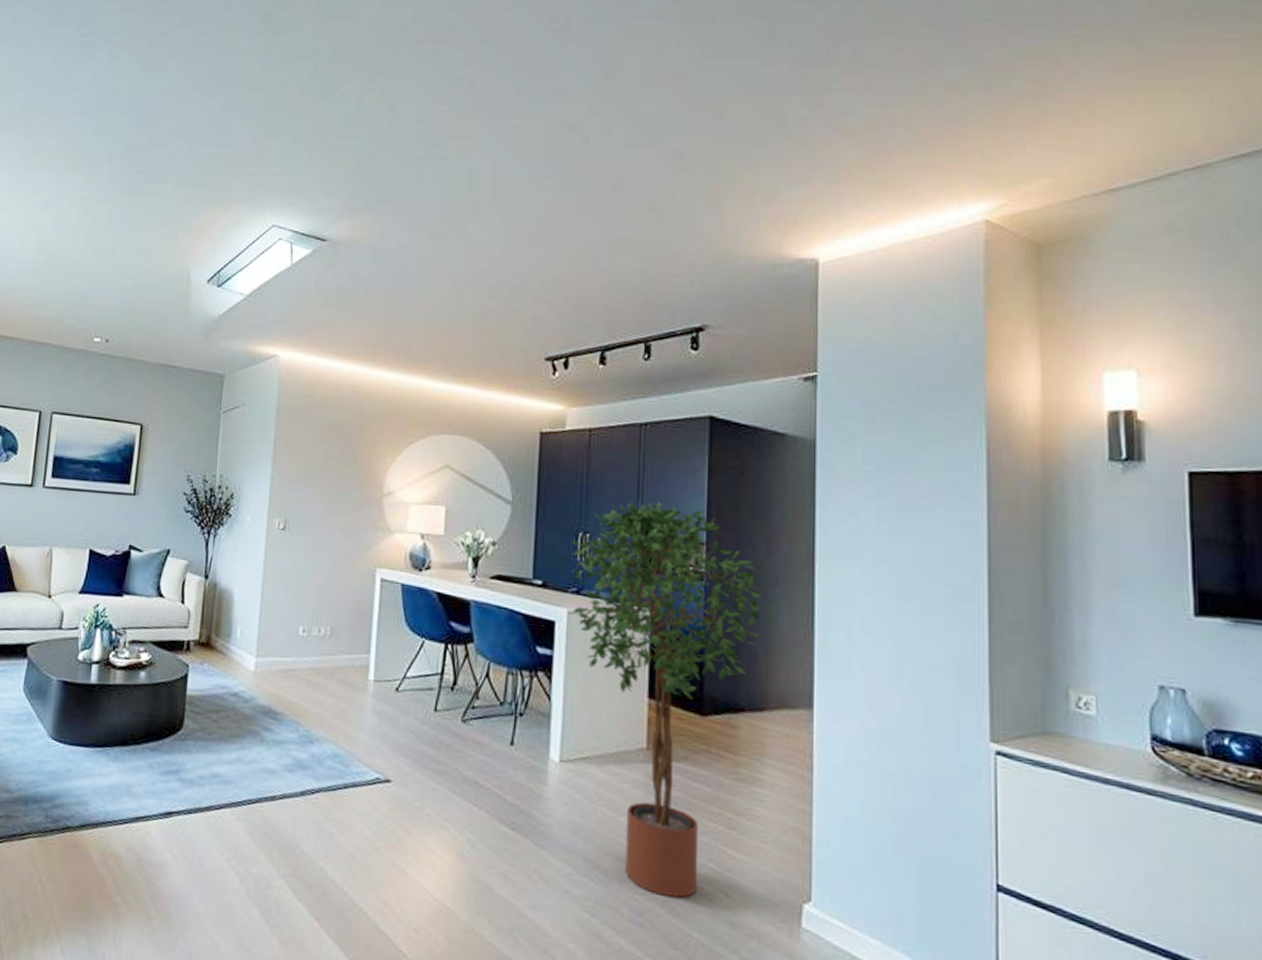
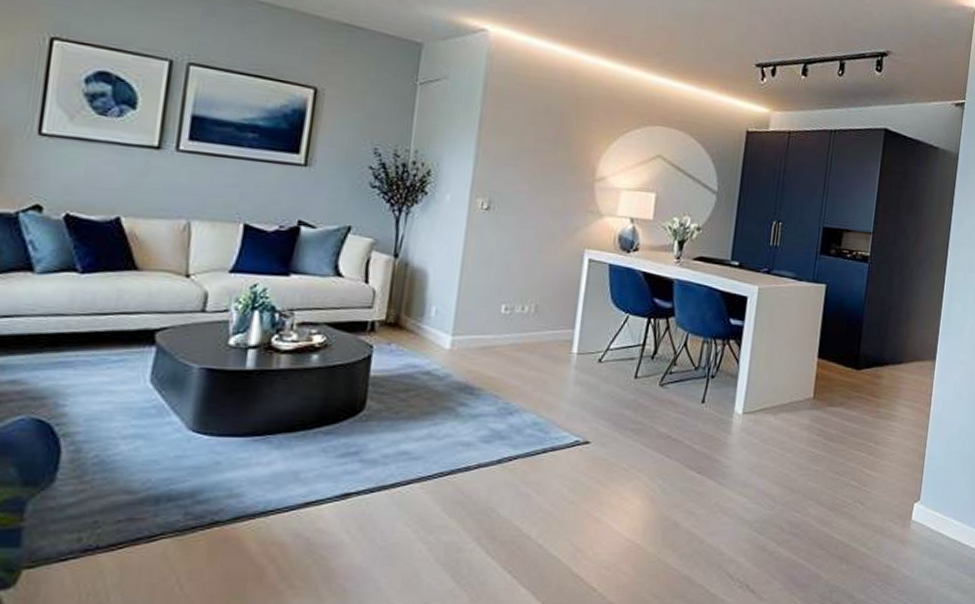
potted tree: present [569,501,761,898] -> none [759,196,909,511]

